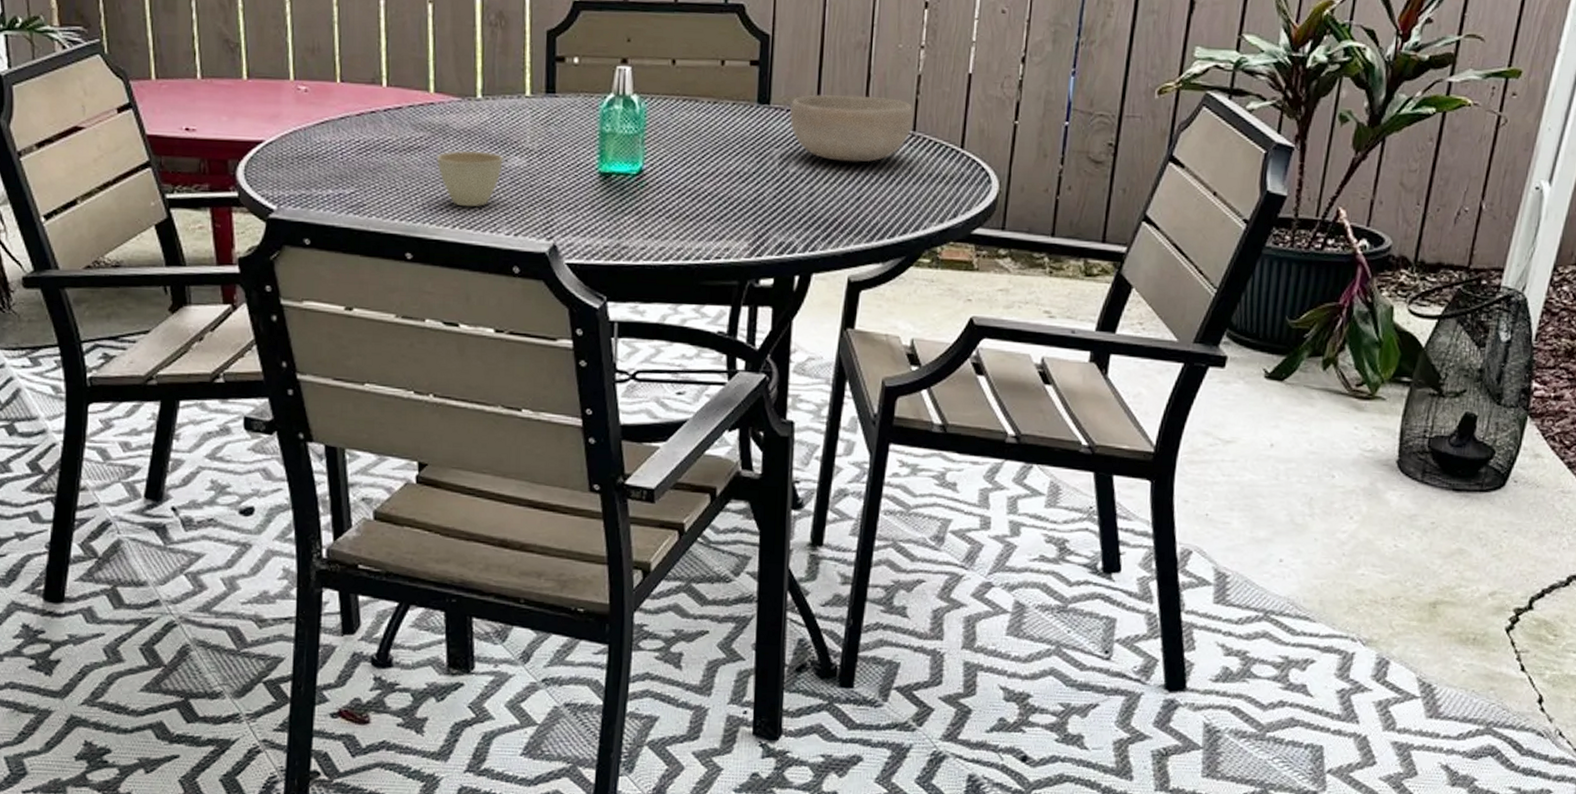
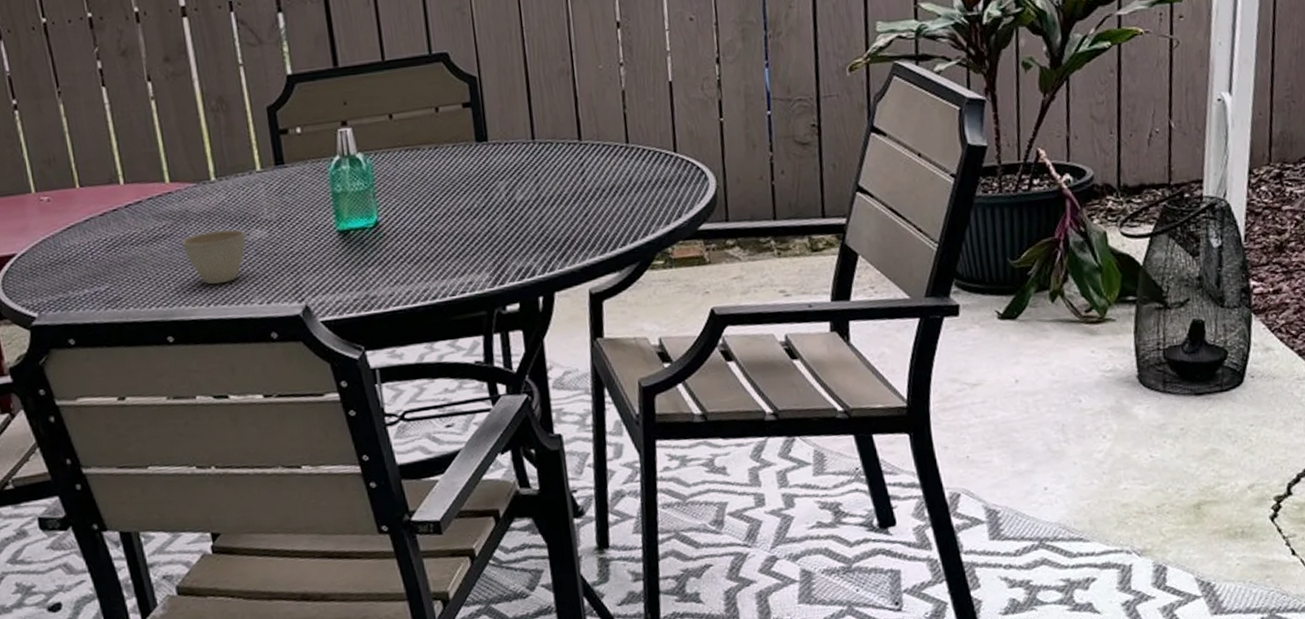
bowl: present [790,94,914,163] -> none [507,116,626,184]

